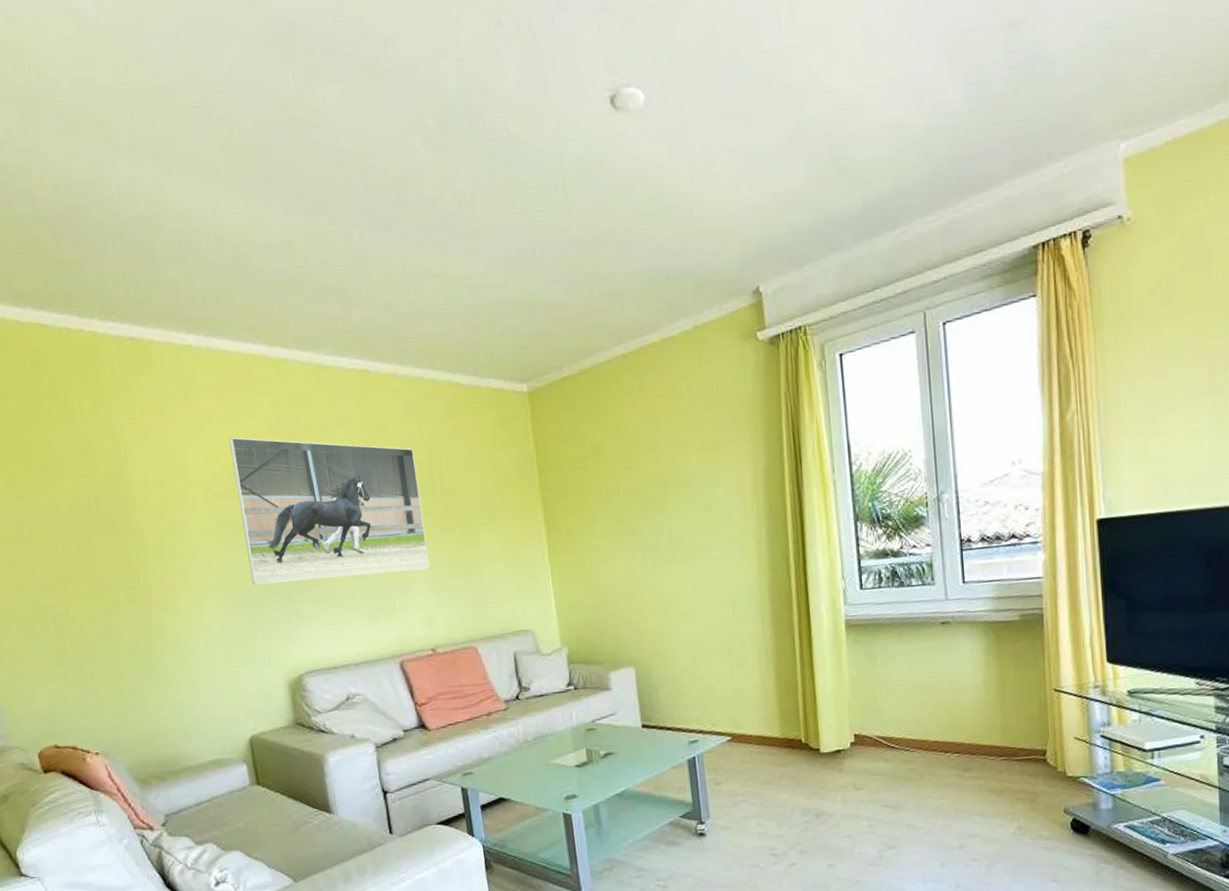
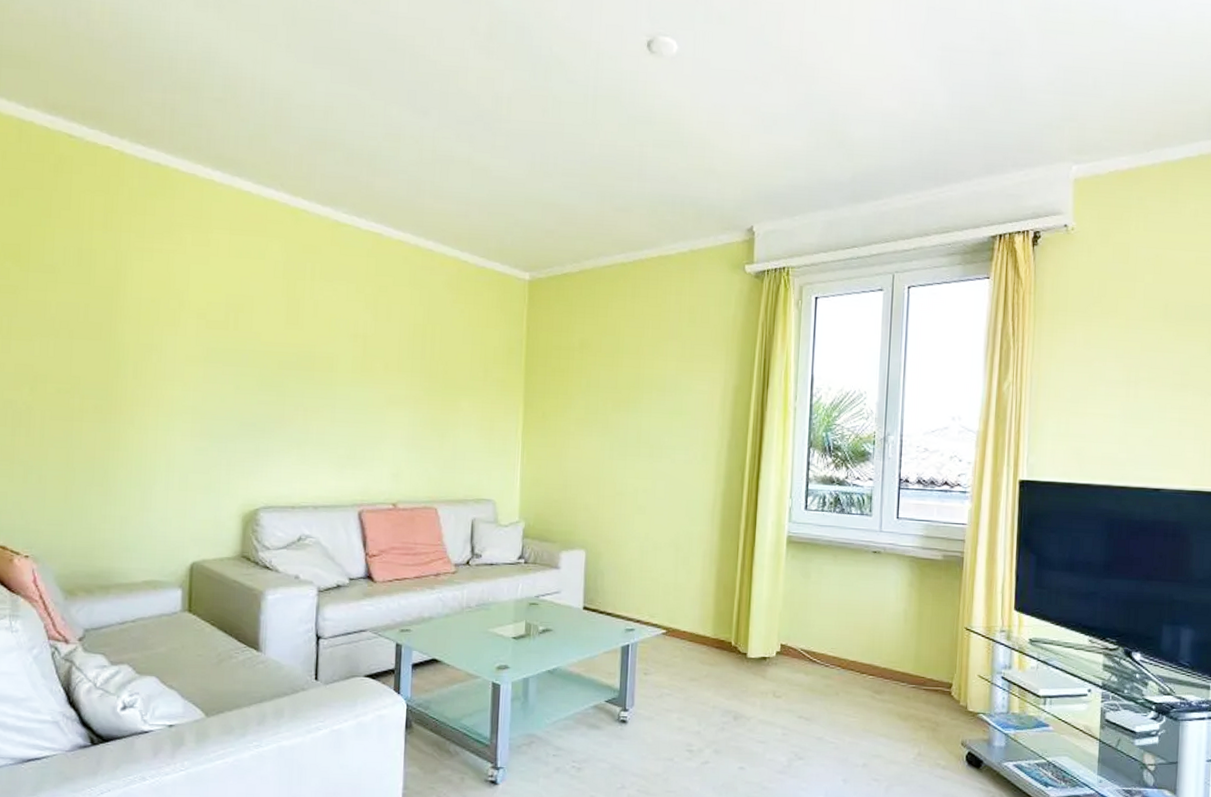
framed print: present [229,437,430,586] -> none [227,272,411,427]

